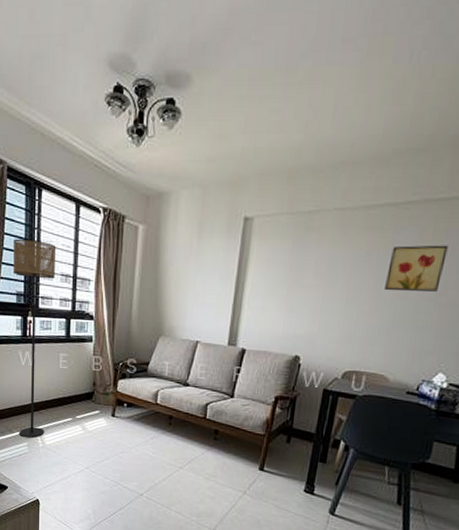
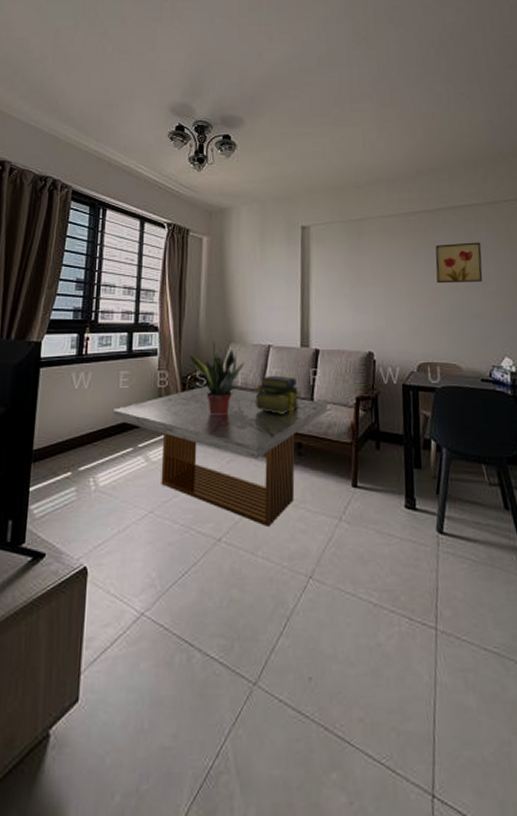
floor lamp: present [14,238,57,438] -> none [66,254,120,481]
coffee table: none [54,372,247,491] -> present [112,385,328,526]
potted plant: none [122,333,173,401] -> present [190,341,245,416]
stack of books: none [179,369,222,404] -> present [255,375,300,414]

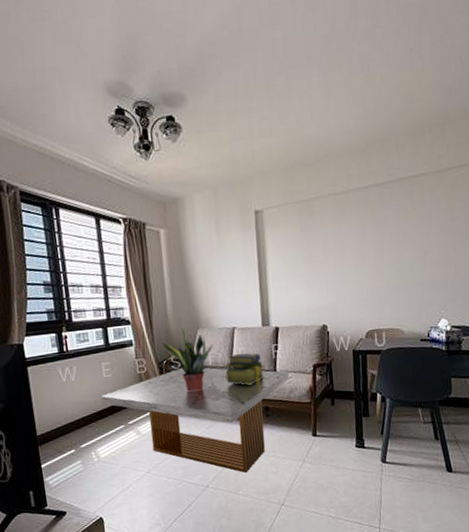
wall art: present [435,242,483,284] -> none [382,213,426,257]

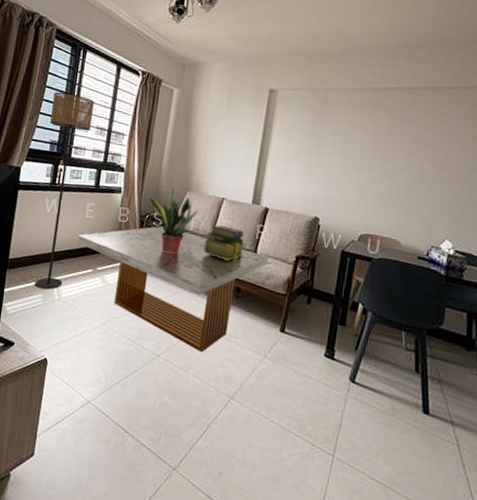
floor lamp: none [36,256,98,456] -> present [35,91,95,290]

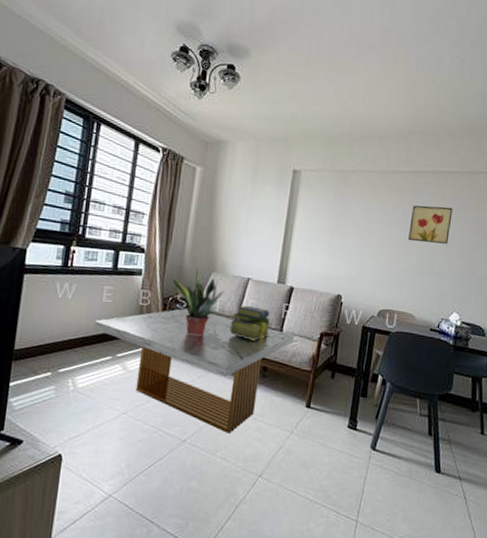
floor lamp: present [35,91,95,290] -> none [46,167,111,381]
wall art: none [393,124,446,166] -> present [408,205,453,244]

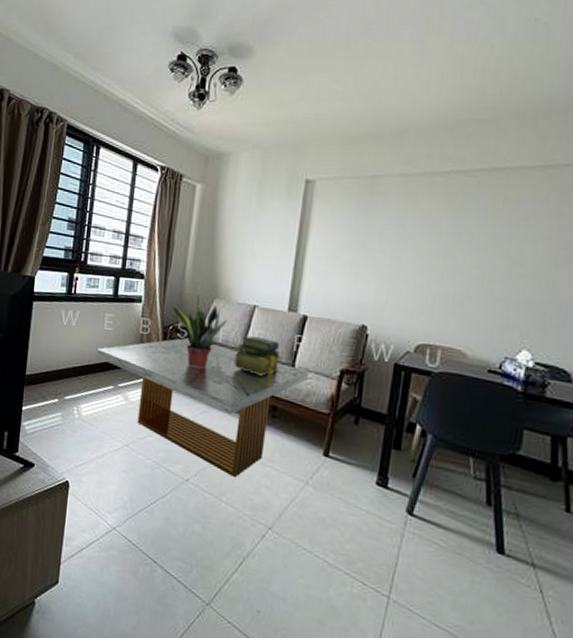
wall art: present [408,205,453,244] -> none [456,213,521,262]

